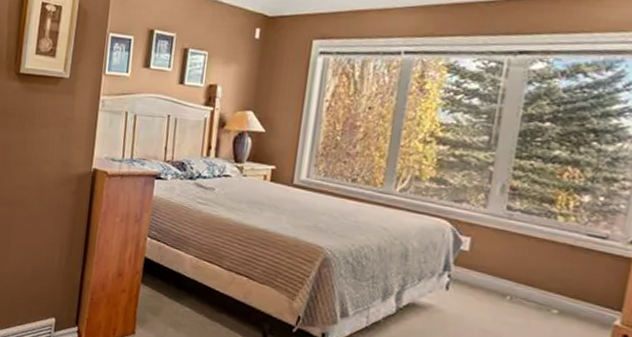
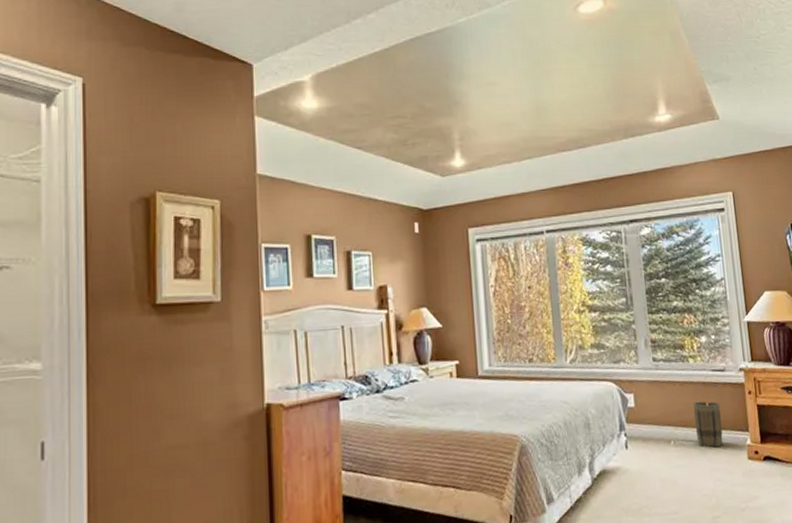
basket: none [543,263,587,318] -> present [694,401,723,448]

